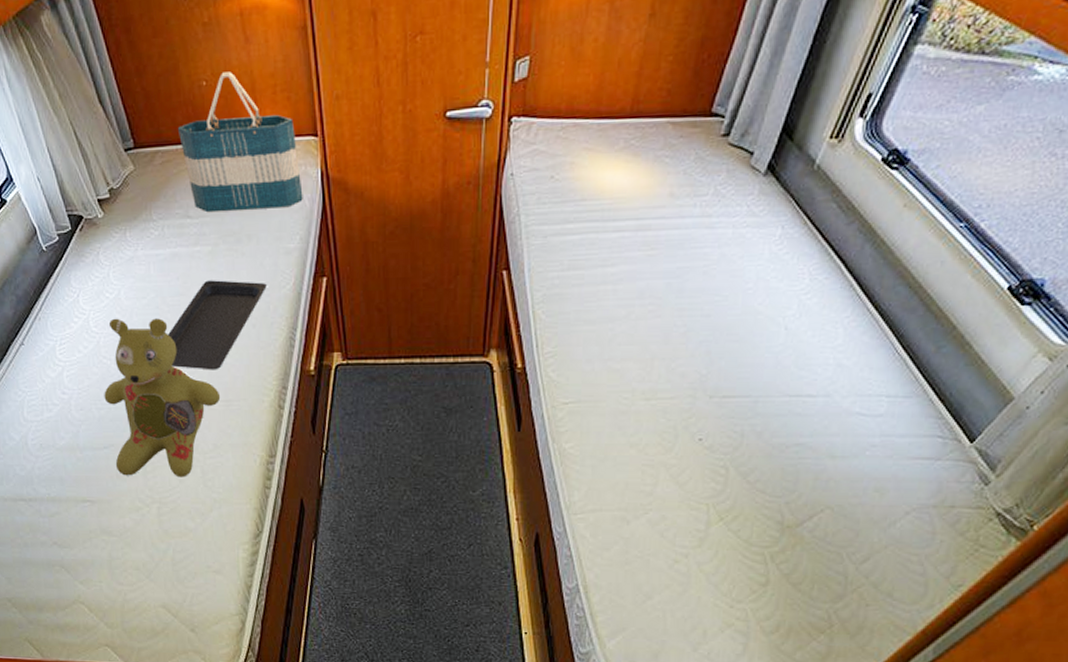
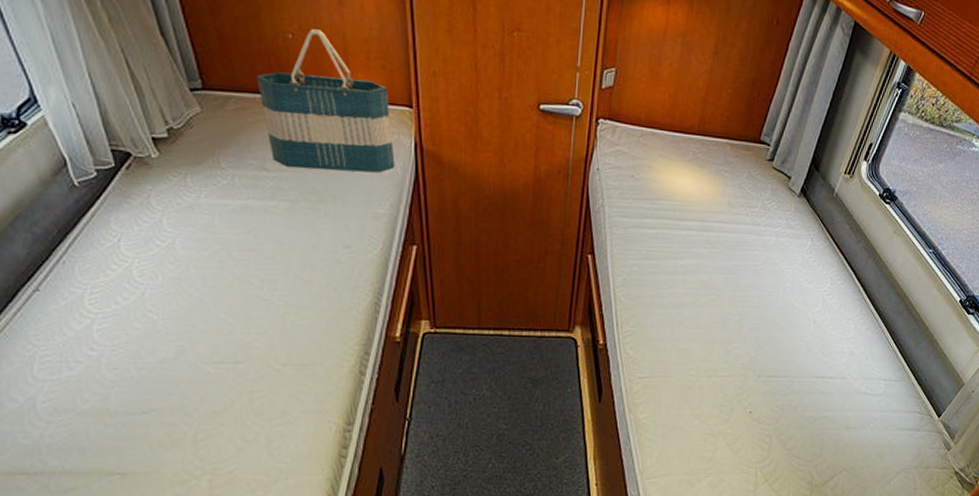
stuffed bear: present [104,318,221,478] -> none [147,268,293,446]
serving tray: present [167,280,267,370] -> none [232,237,351,332]

